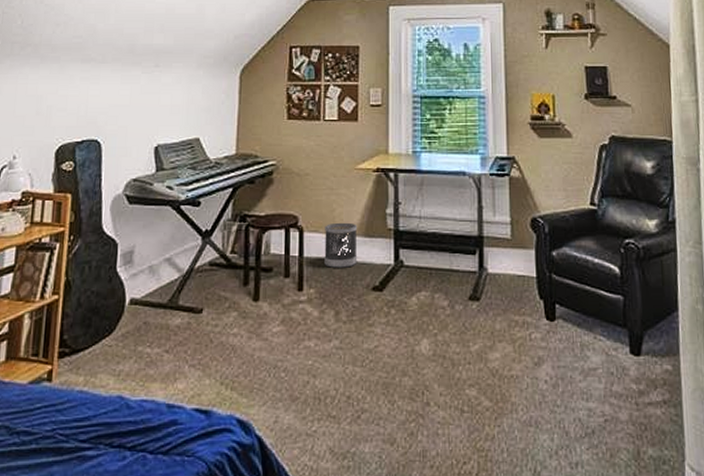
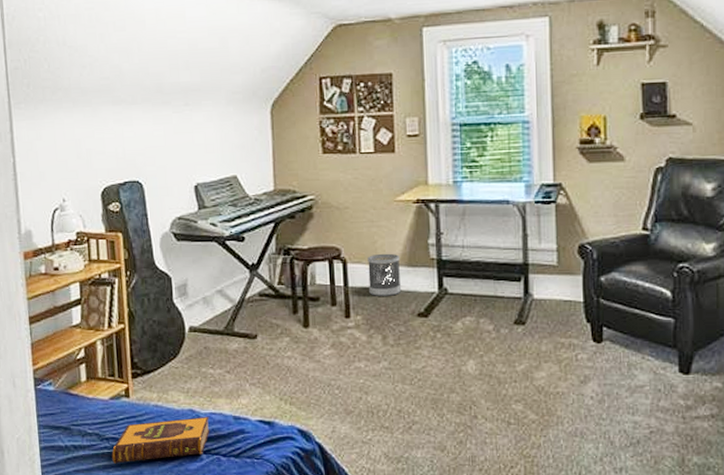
hardback book: none [19,405,140,464] -> present [111,417,210,464]

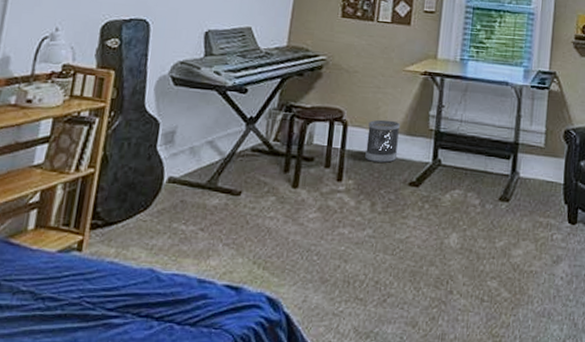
hardback book: present [111,417,210,464] -> none [43,278,170,329]

